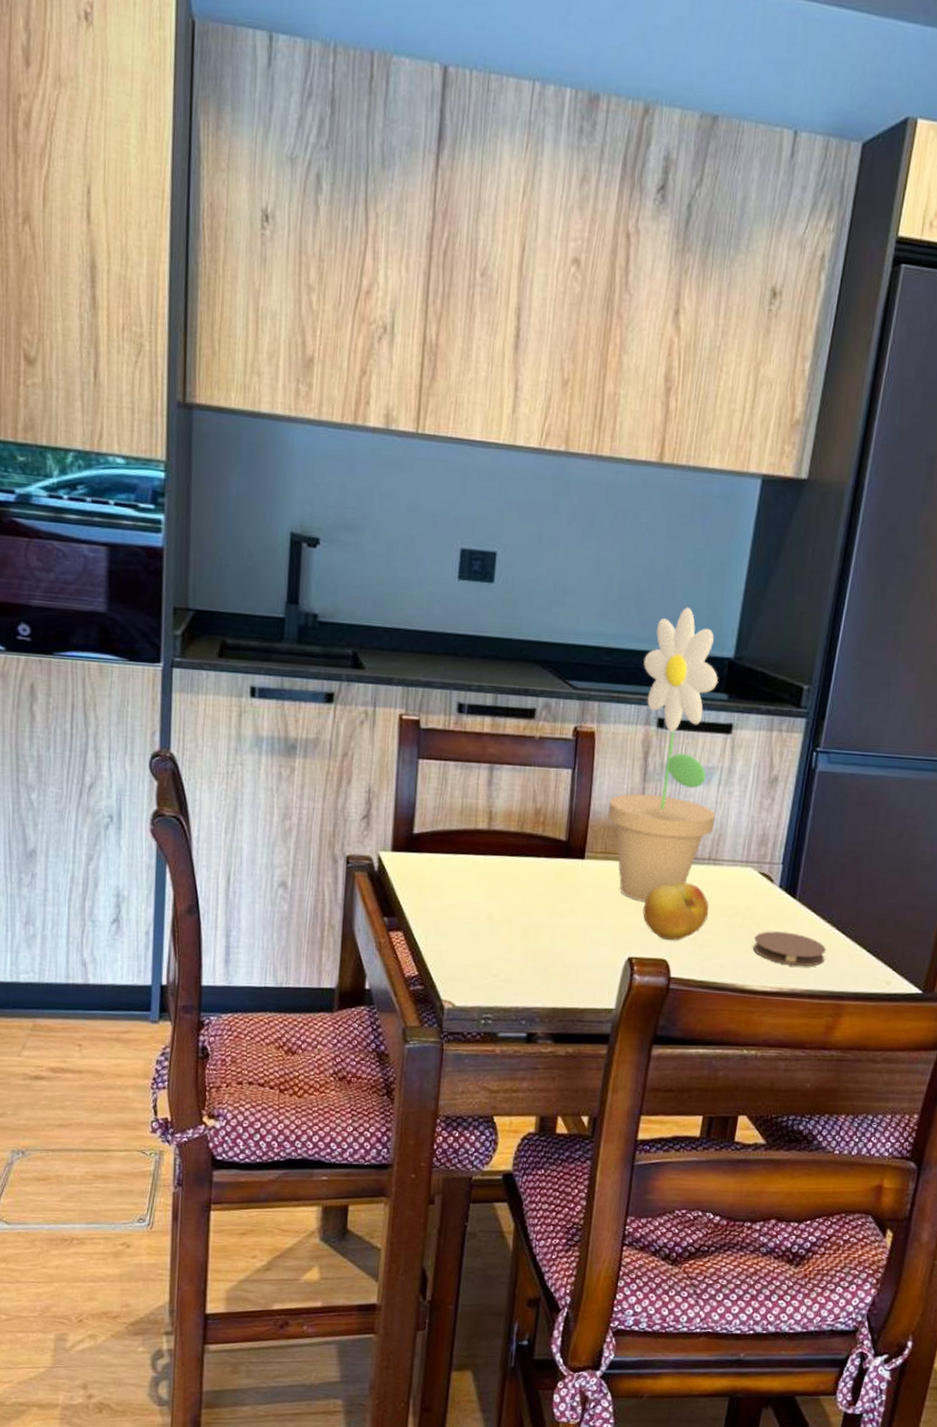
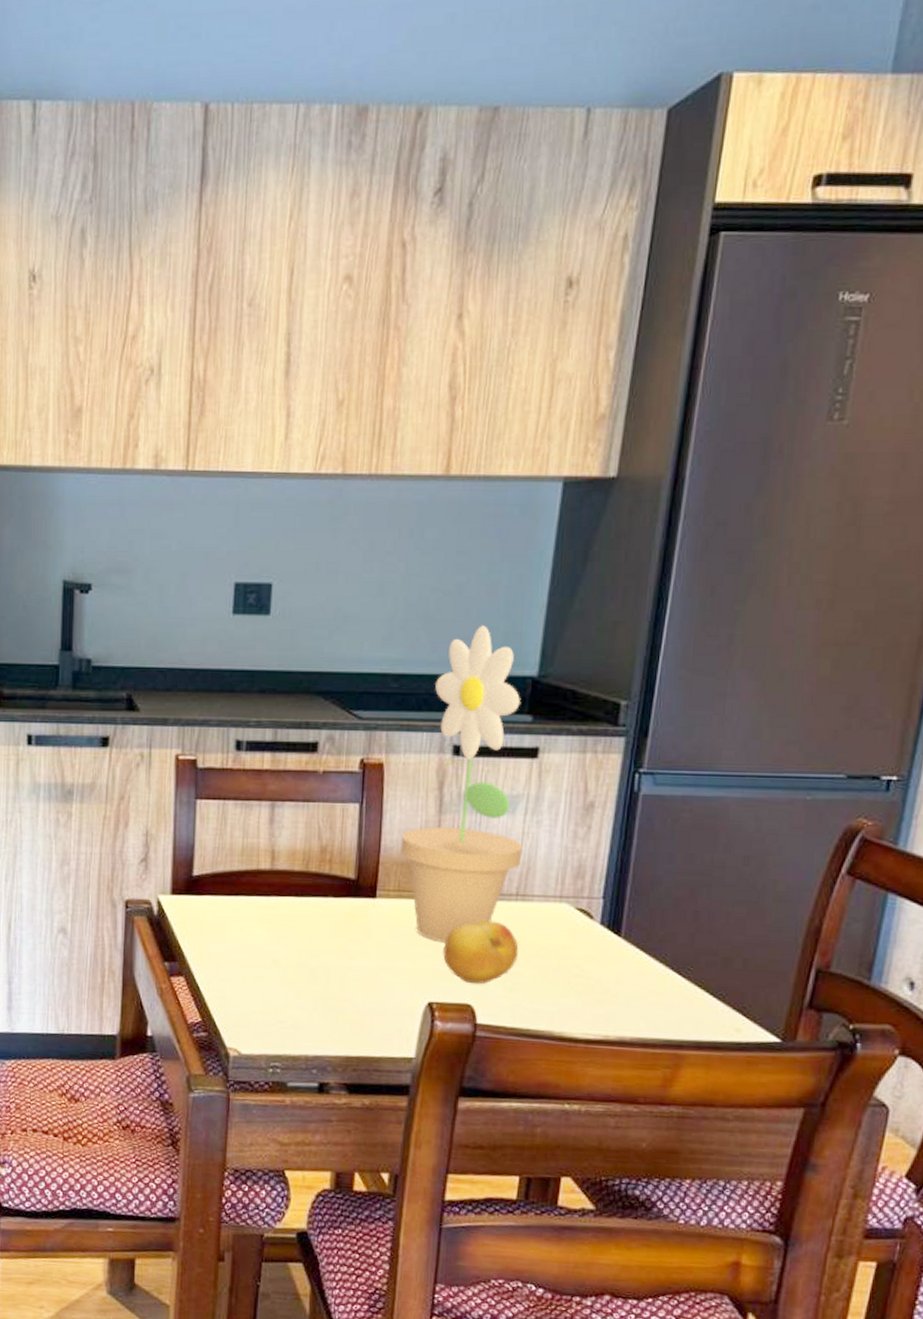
coaster: present [753,931,827,967] -> none [572,972,660,1012]

